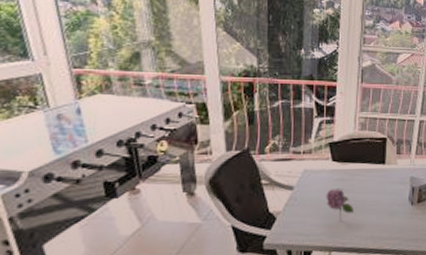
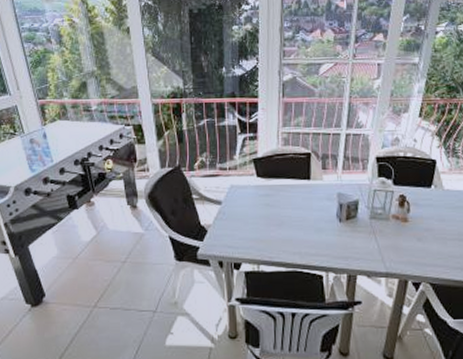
flower: present [326,187,354,221] -> none [252,203,280,236]

